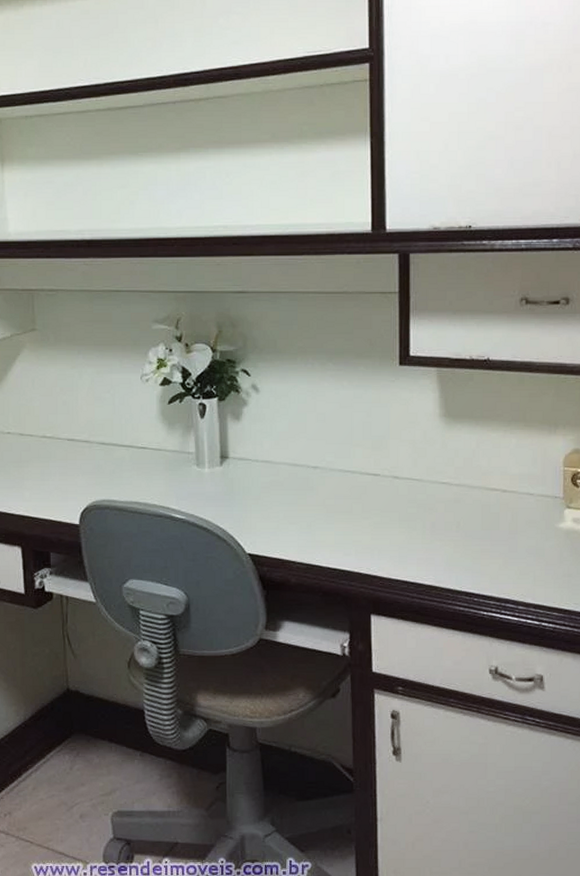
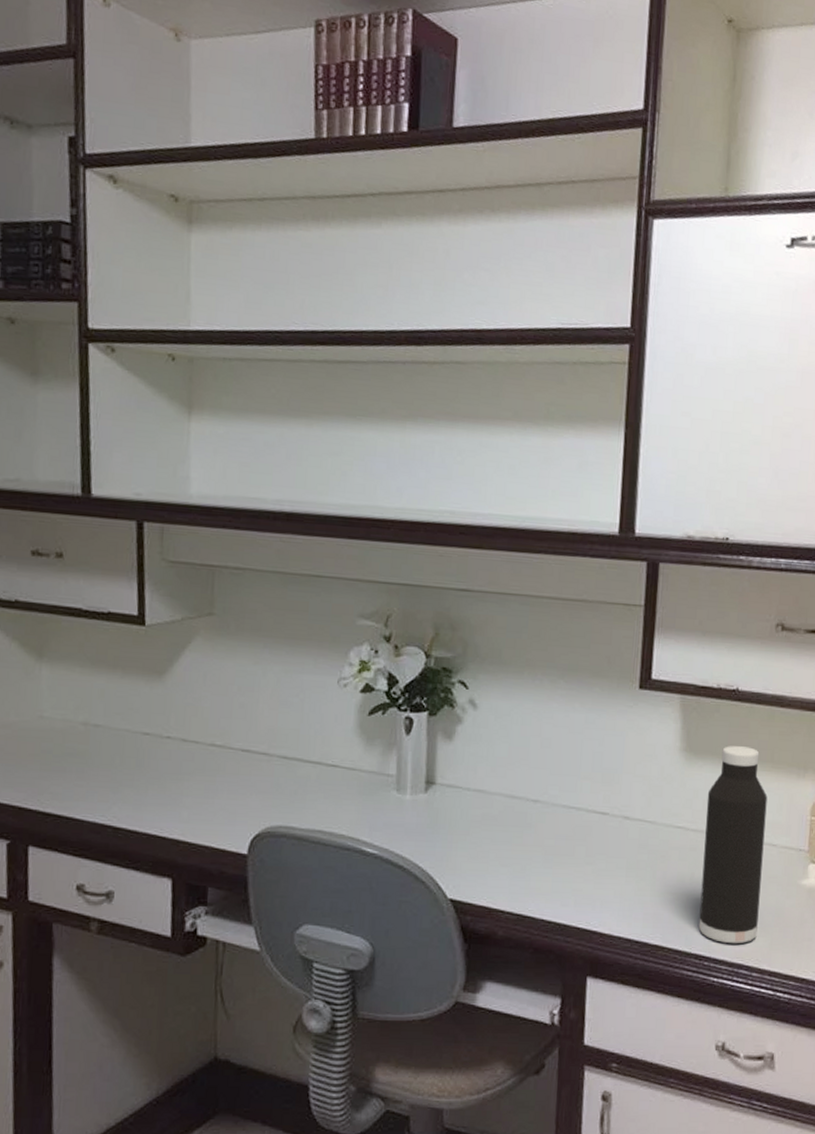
water bottle: none [467,409,522,582] -> present [698,746,768,944]

